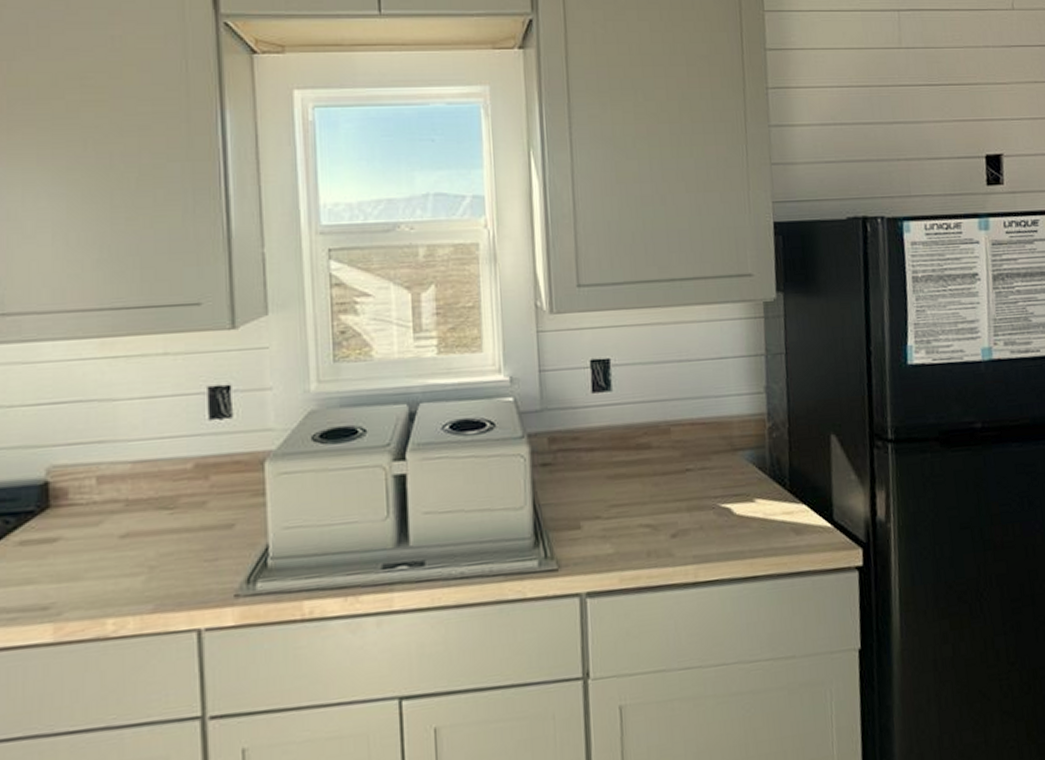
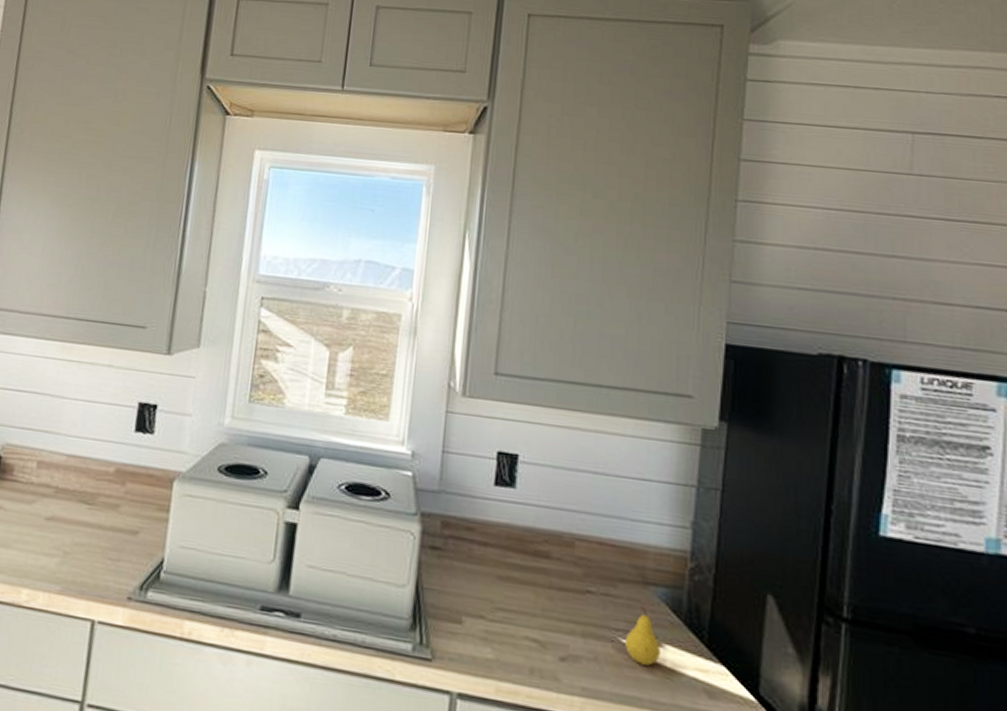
fruit: none [724,471,754,522] -> present [625,607,660,666]

